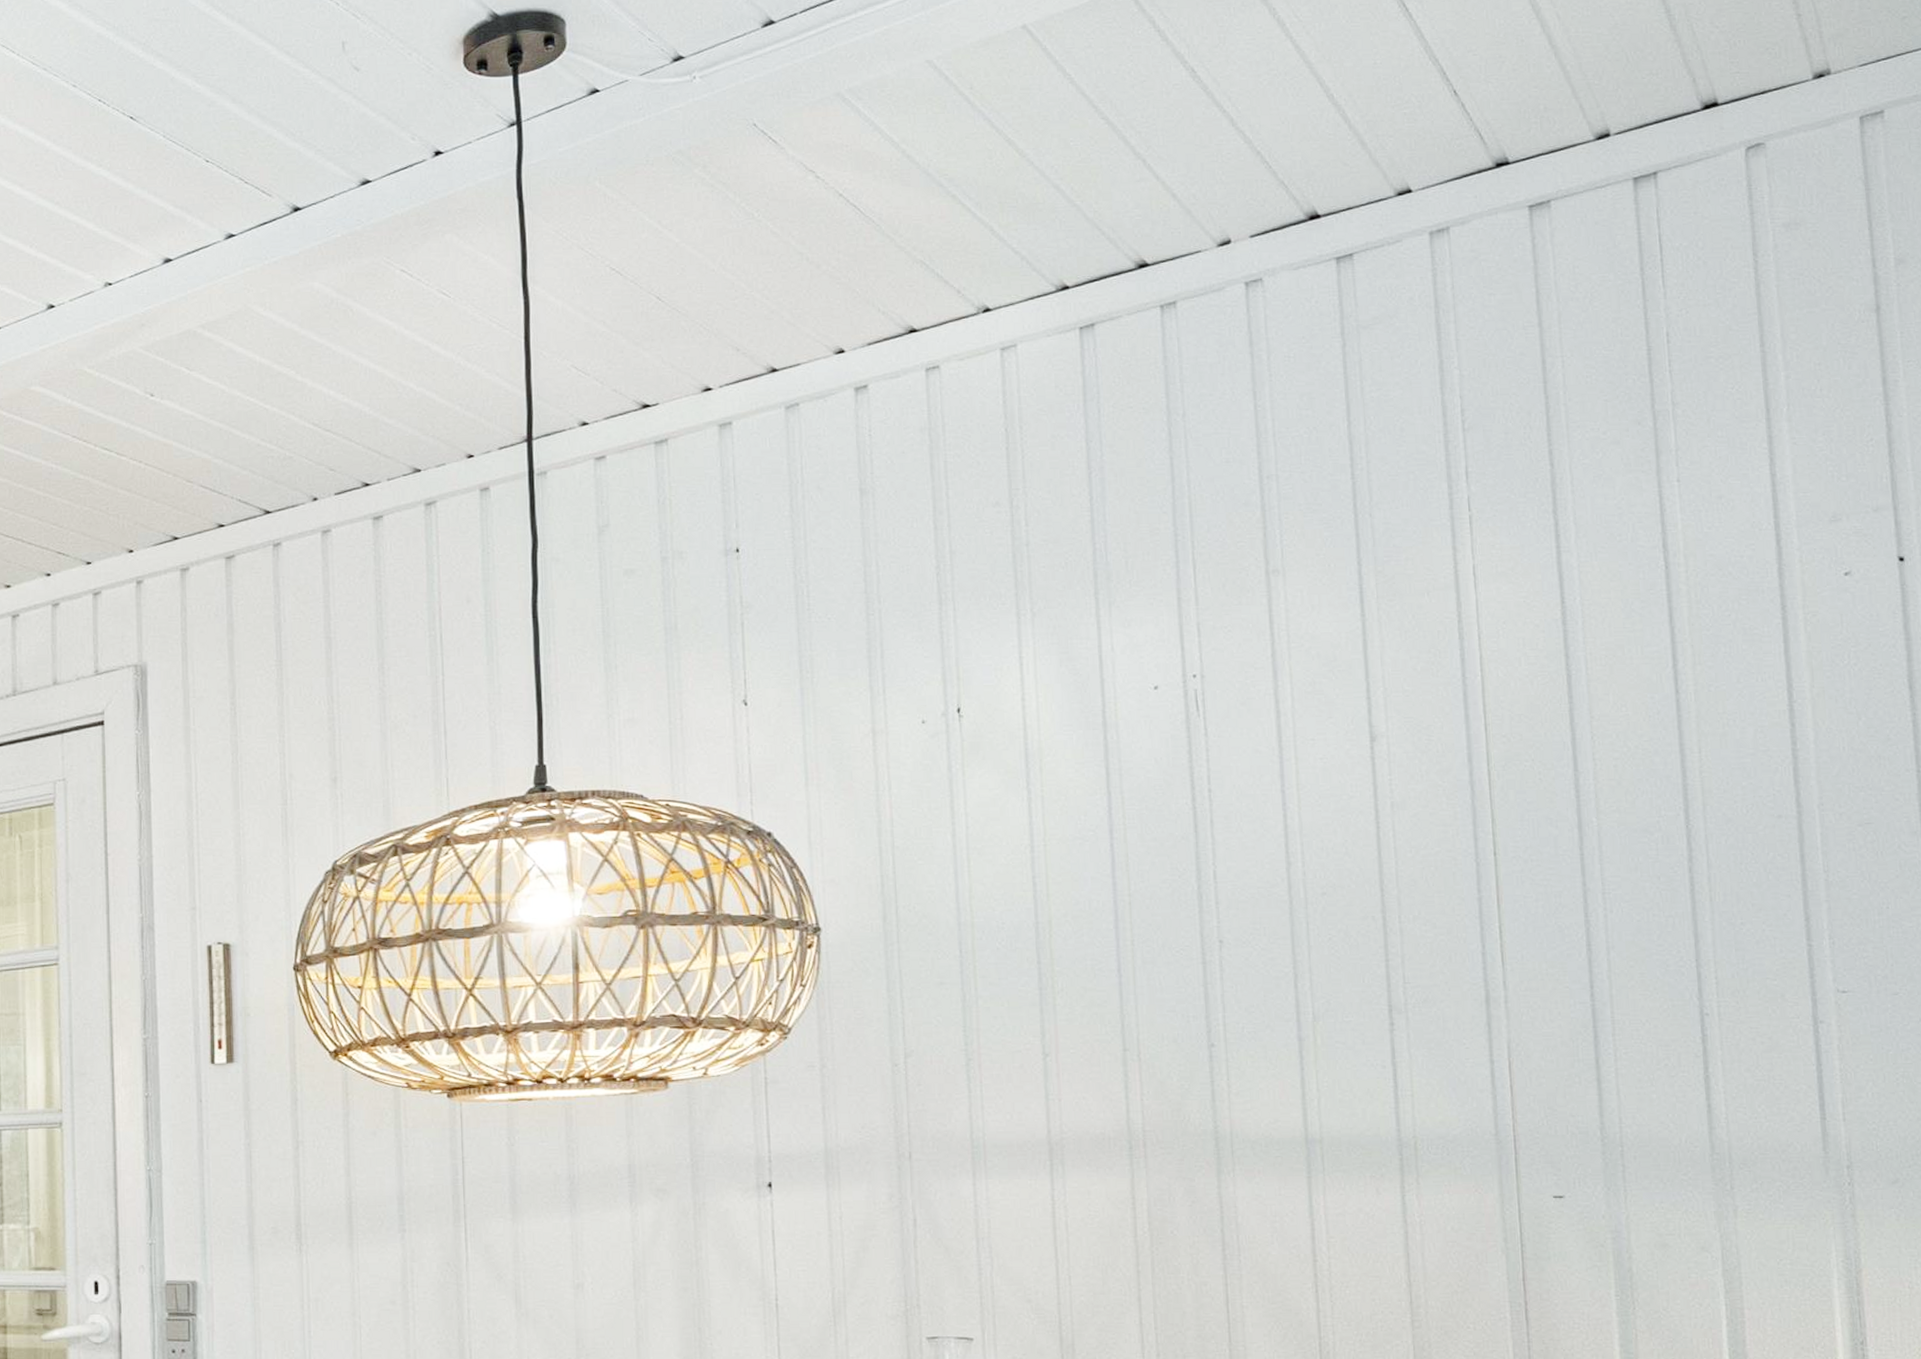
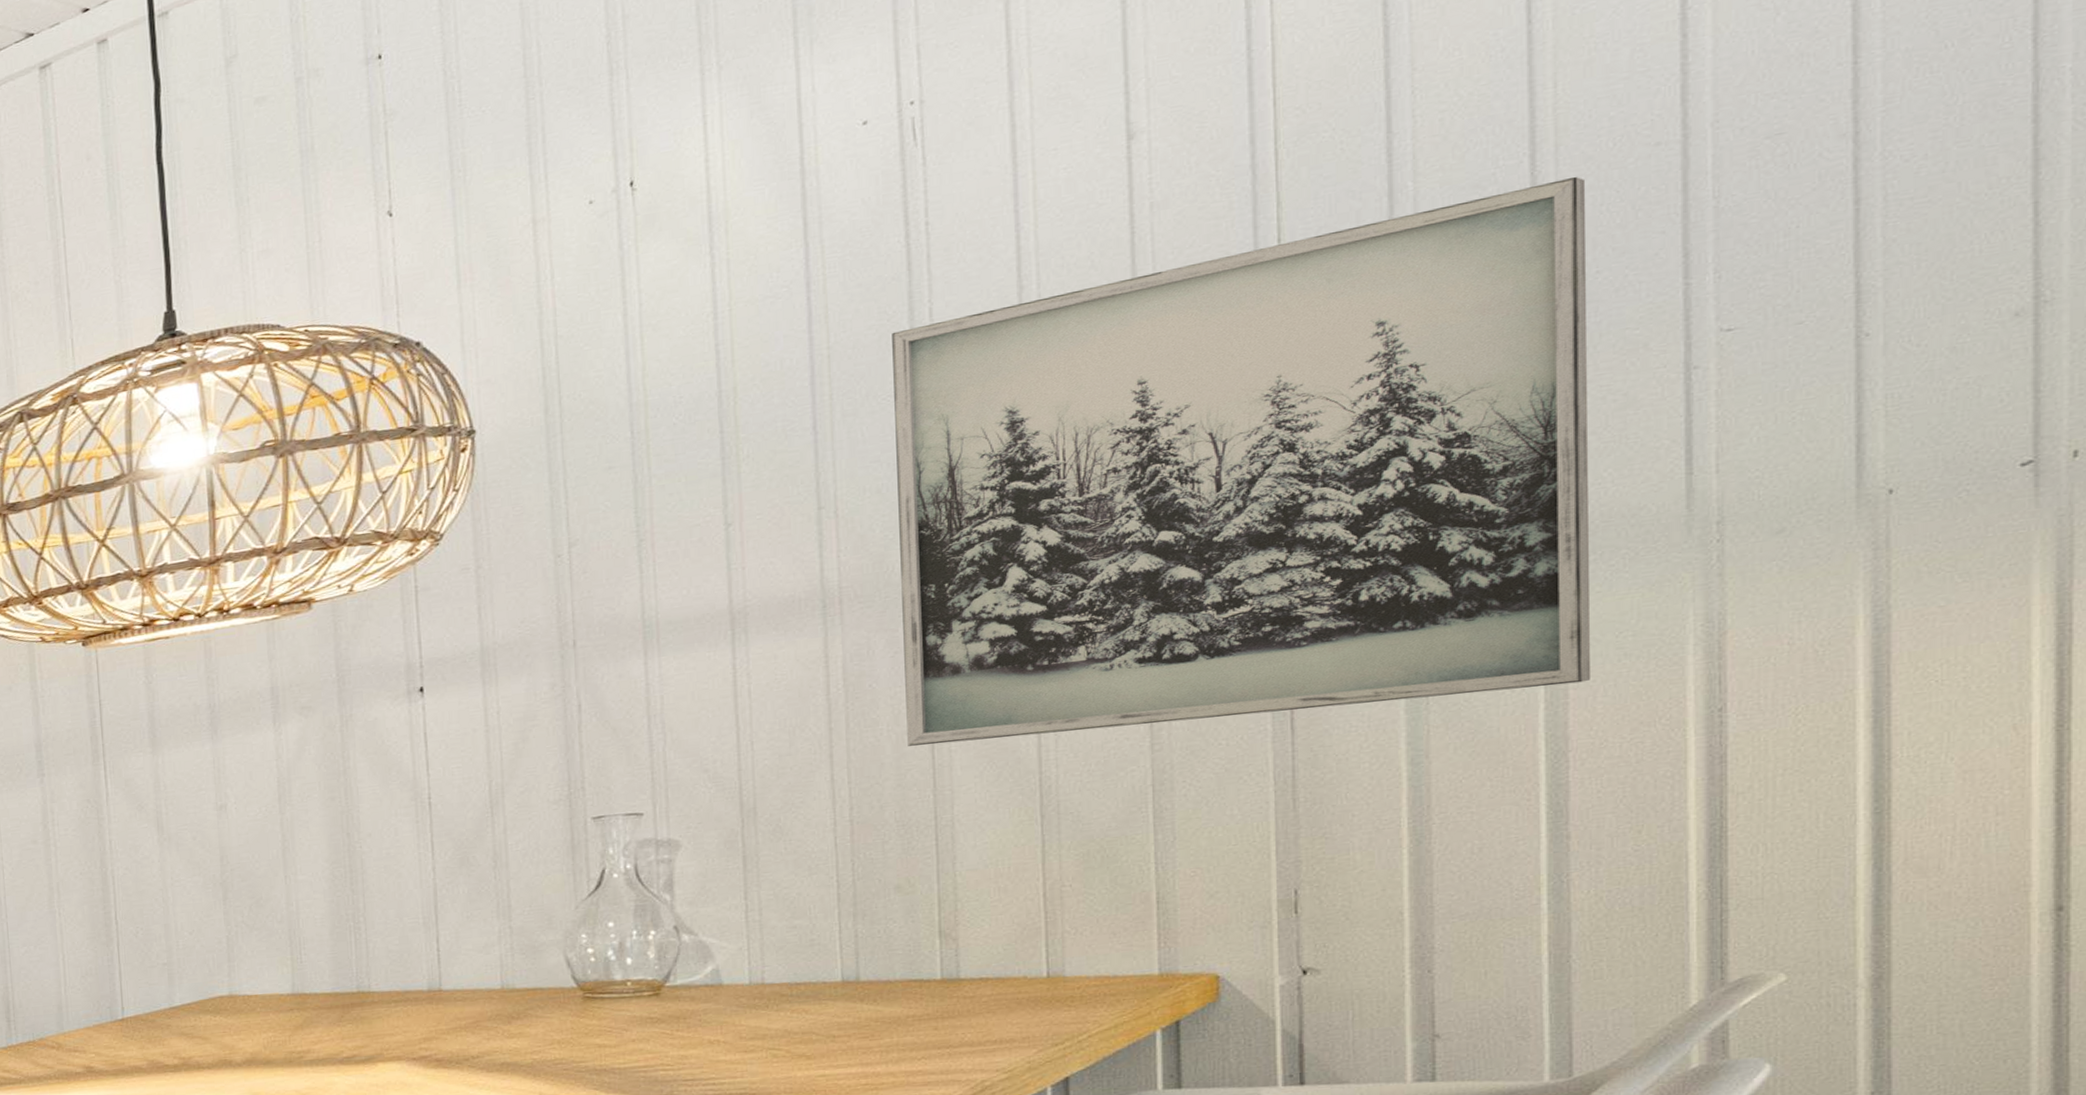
wall art: none [1183,834,1761,1304] -> present [892,176,1592,746]

